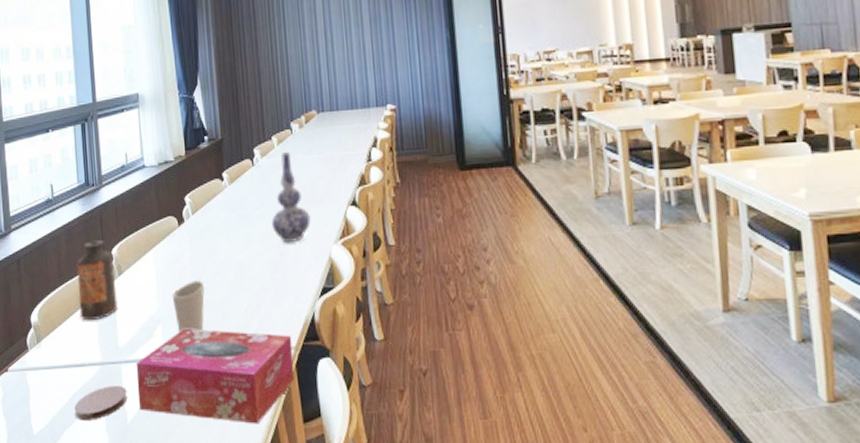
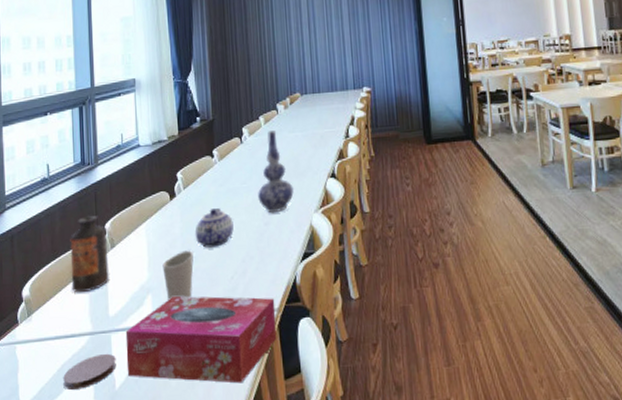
teapot: none [205,236,247,278] -> present [194,208,234,248]

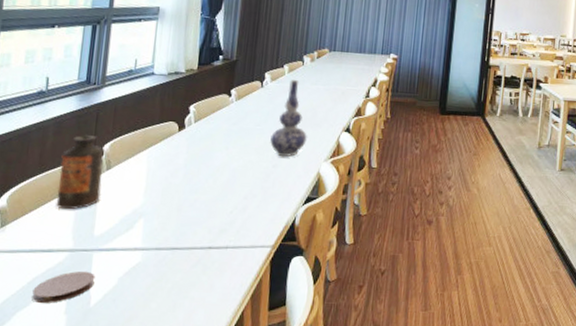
tissue box: present [125,296,277,384] -> none [105,224,271,311]
cup: present [162,250,194,300] -> none [159,181,195,226]
teapot: present [194,208,234,248] -> none [199,145,241,182]

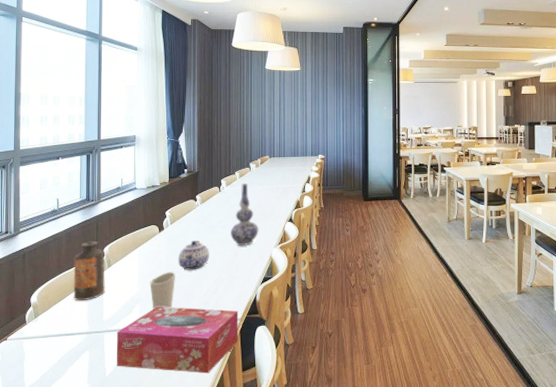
coaster: present [32,271,95,303] -> none [62,348,107,375]
tissue box: none [105,224,271,311] -> present [116,307,239,374]
cup: none [159,181,195,226] -> present [150,272,175,309]
teapot: none [199,145,241,182] -> present [178,241,209,270]

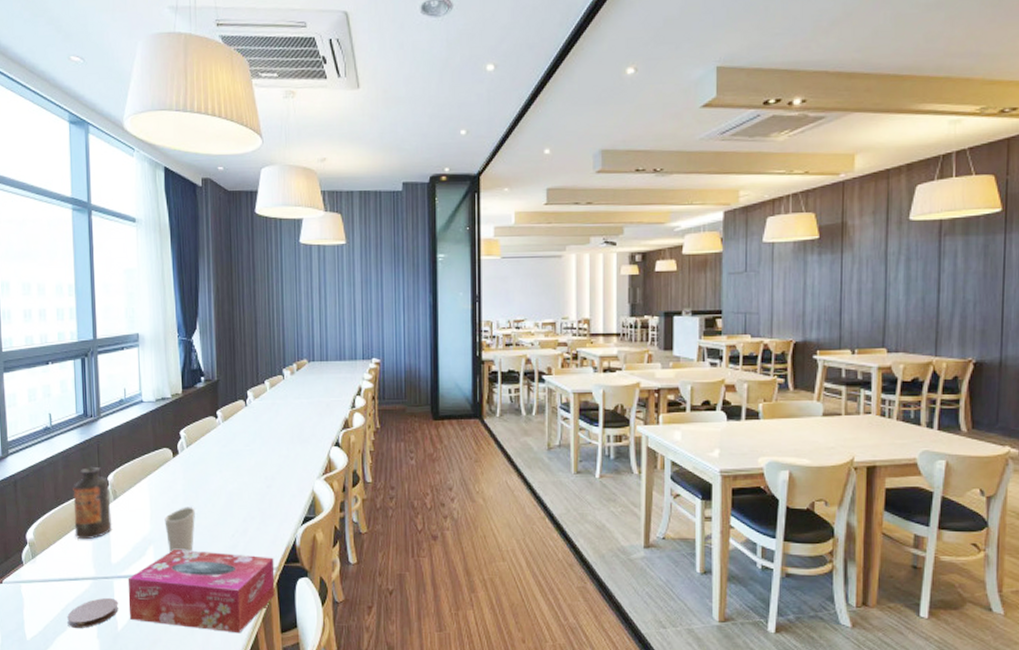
coaster: none [62,348,107,375] -> present [67,597,119,628]
teapot: present [178,241,209,270] -> none [197,468,236,506]
vase: present [230,183,259,247] -> none [261,396,297,477]

